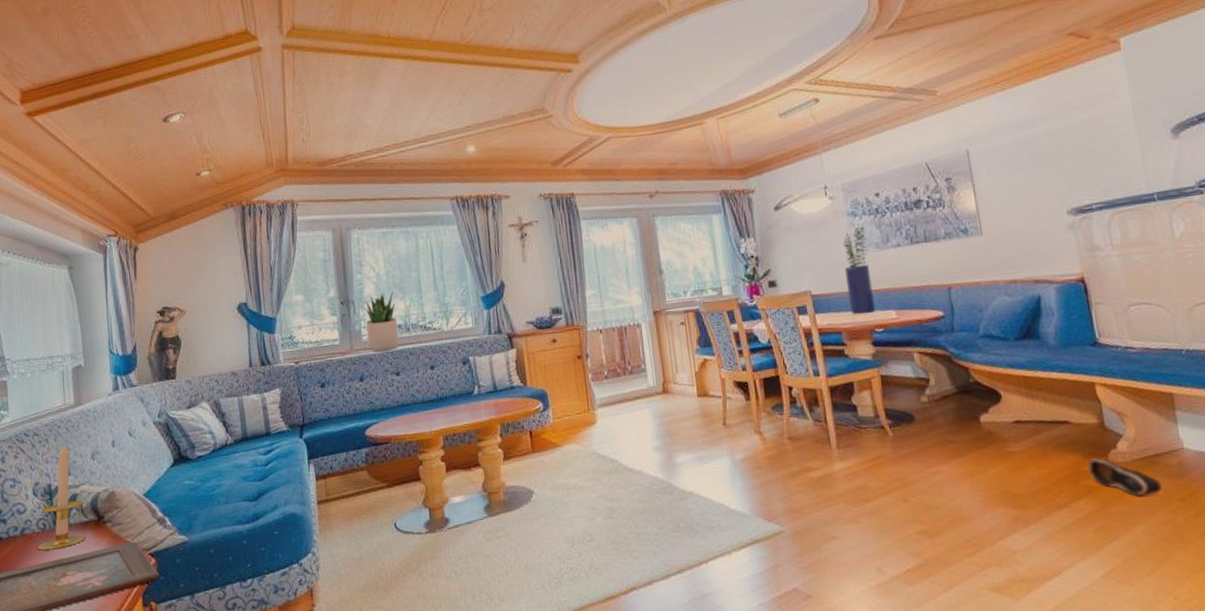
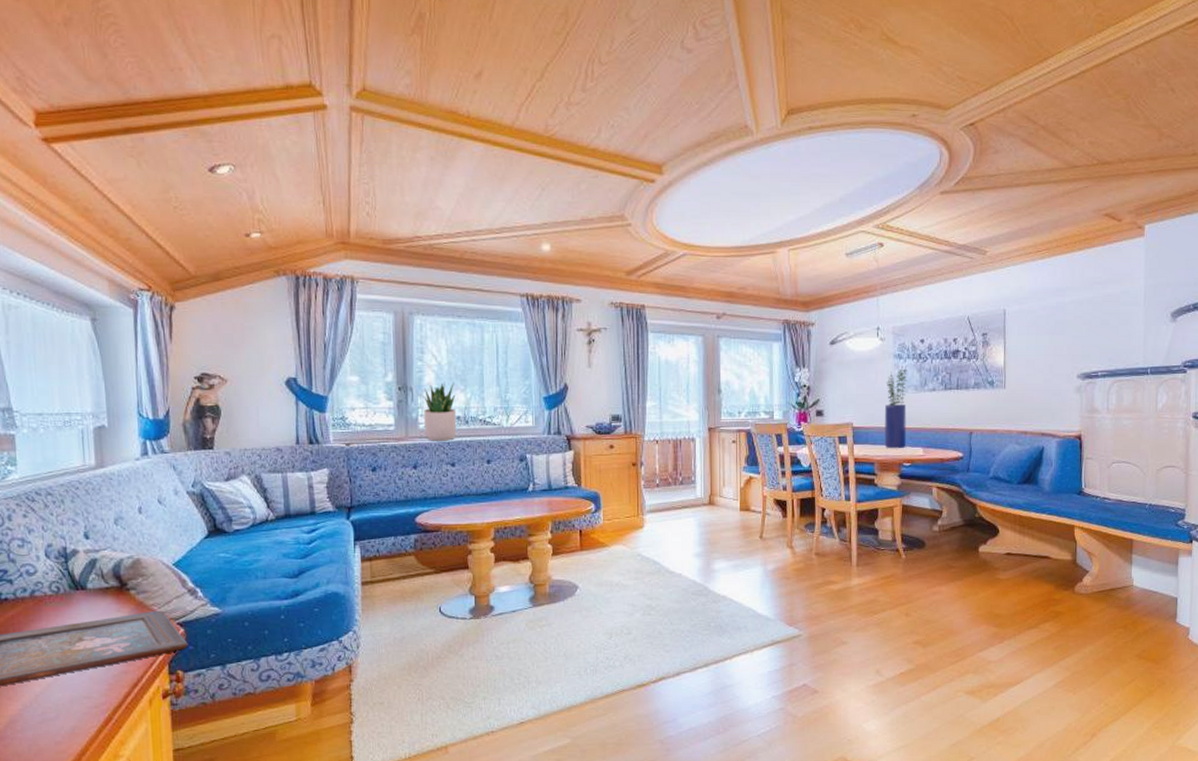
candle: present [36,442,86,551] -> none [48,505,106,614]
shoe: present [1087,458,1162,496] -> none [1057,589,1111,622]

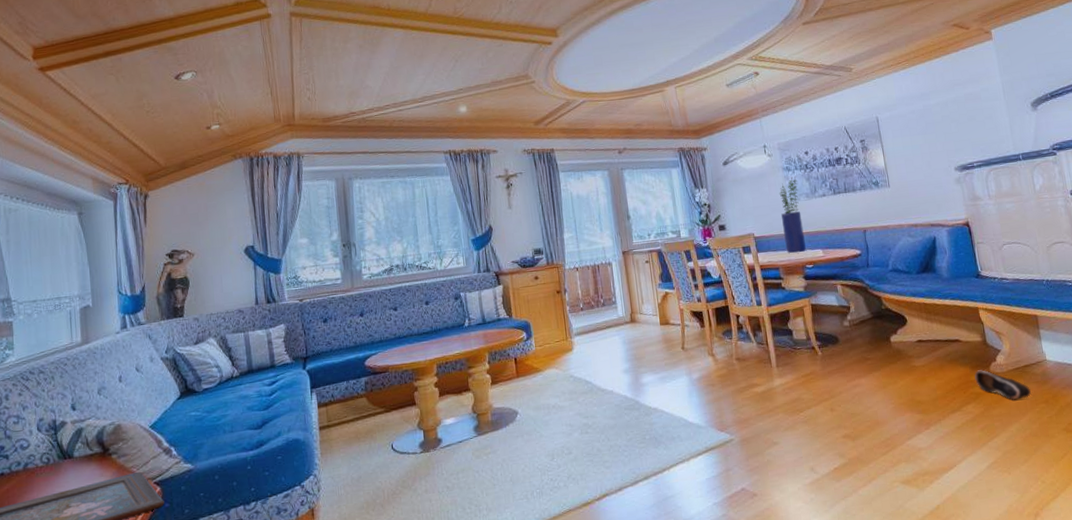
planter: present [424,381,457,441] -> none [365,234,396,290]
shoe: none [1057,589,1111,622] -> present [974,370,1031,400]

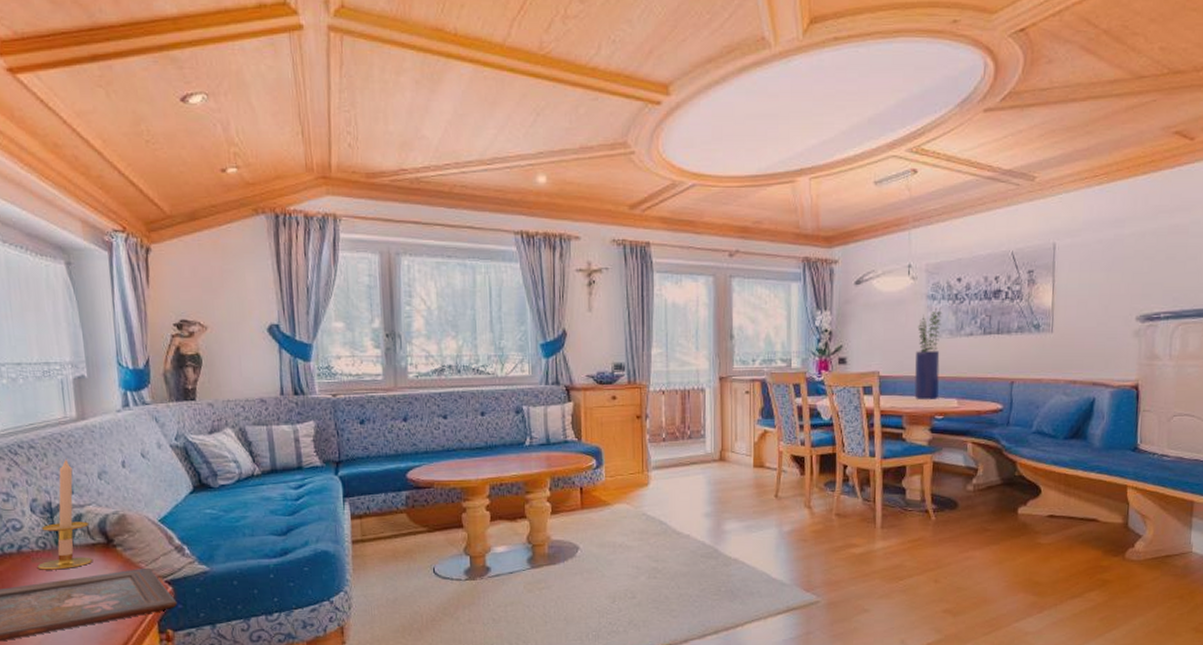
candle: none [39,379,91,484] -> present [36,458,93,570]
shoe: present [974,370,1031,400] -> none [1105,555,1166,592]

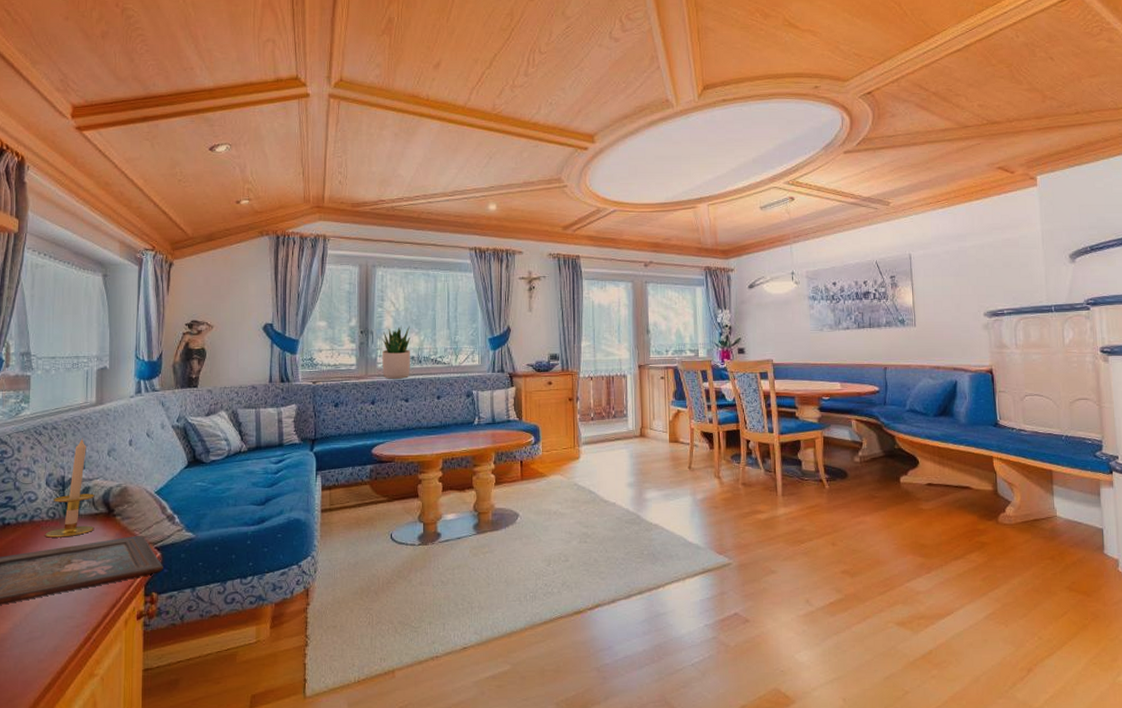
planter: none [413,327,448,392] -> present [382,325,411,379]
vase: present [914,307,942,401] -> none [802,306,824,384]

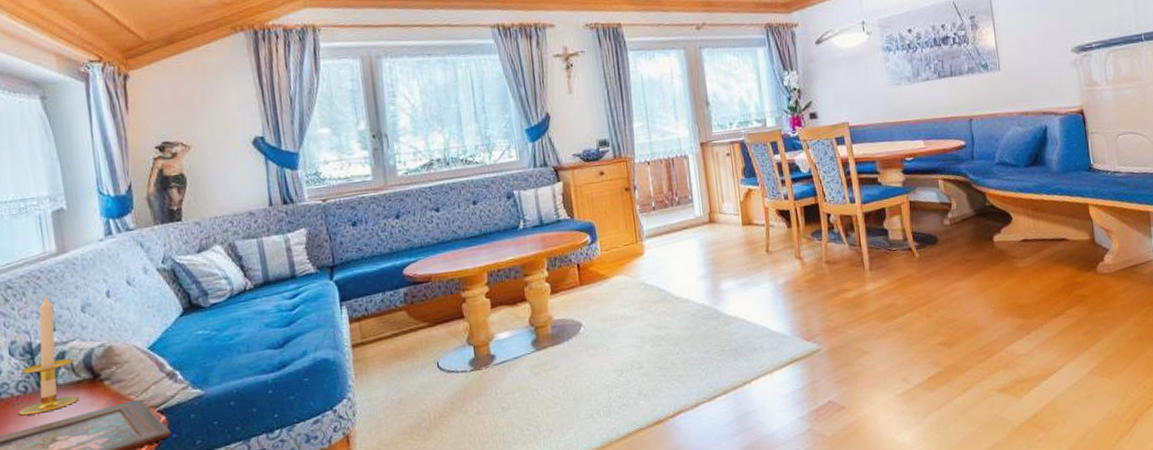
planter: present [382,325,411,379] -> none [400,123,438,188]

